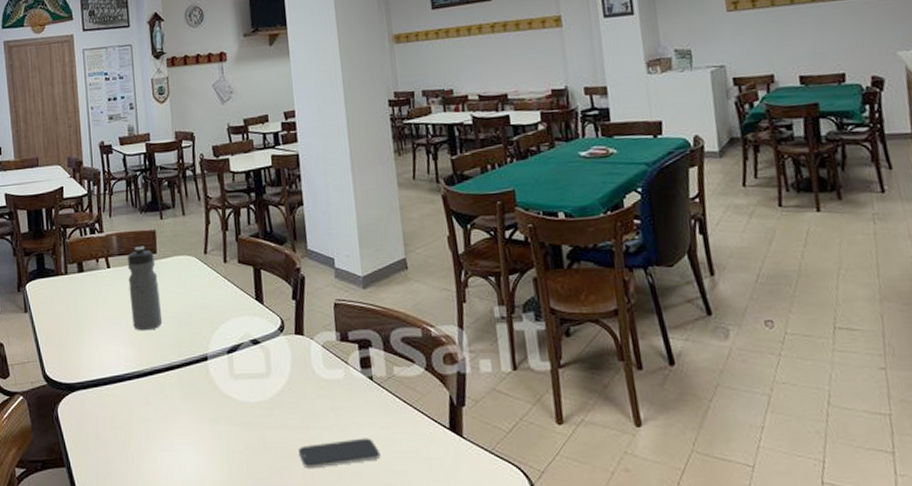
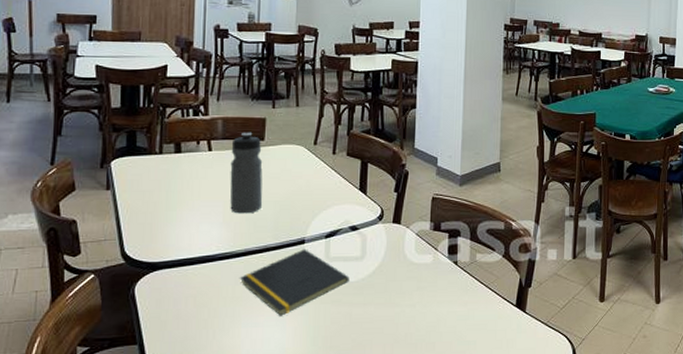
notepad: none [149,366,258,439] -> present [239,249,349,316]
smartphone: present [298,438,381,469] -> none [381,313,455,341]

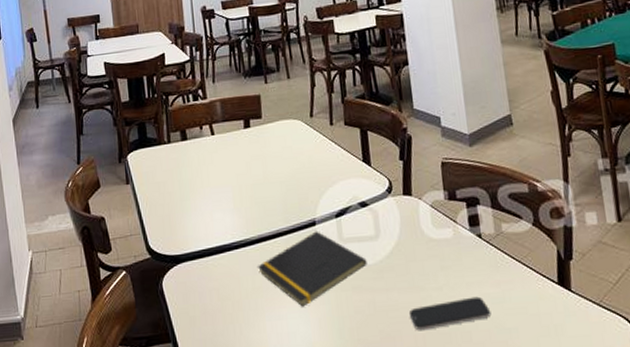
water bottle: present [230,132,263,214] -> none [232,111,270,198]
smartphone: none [381,313,455,341] -> present [408,296,491,331]

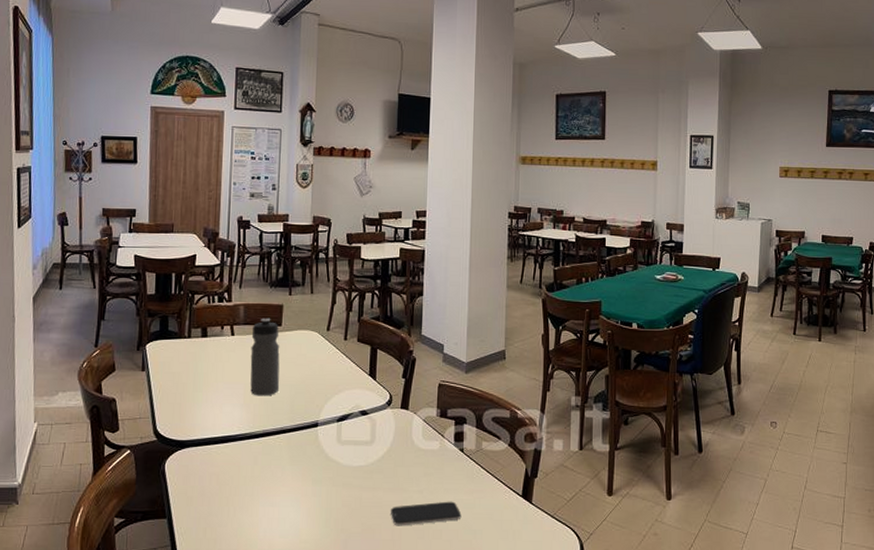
water bottle: none [232,111,270,198] -> present [250,318,280,396]
notepad: present [257,231,367,307] -> none [258,432,360,497]

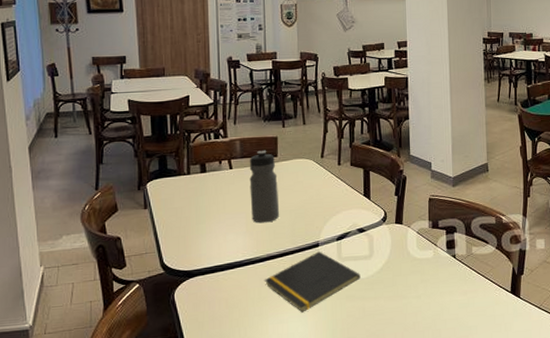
notepad: none [258,432,360,497] -> present [264,251,361,313]
smartphone: present [390,501,462,526] -> none [391,302,458,330]

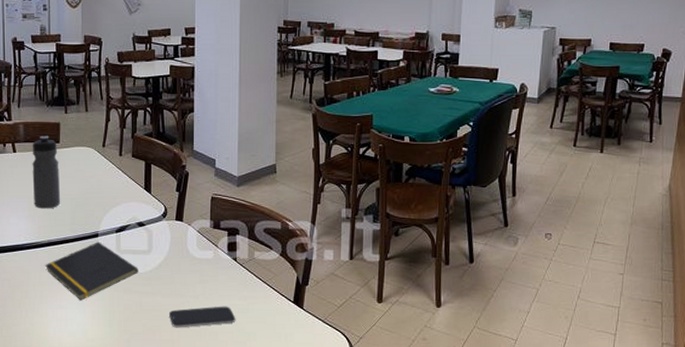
smartphone: none [391,302,458,330] -> present [168,306,236,328]

